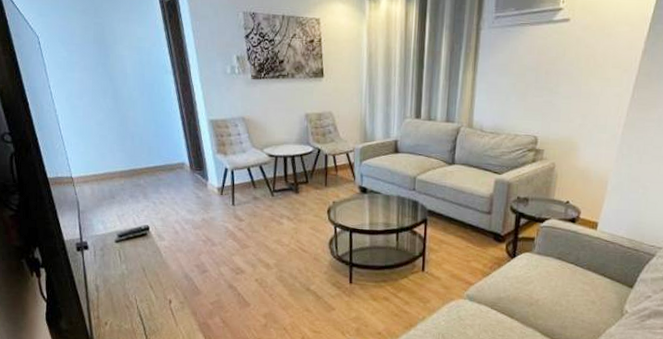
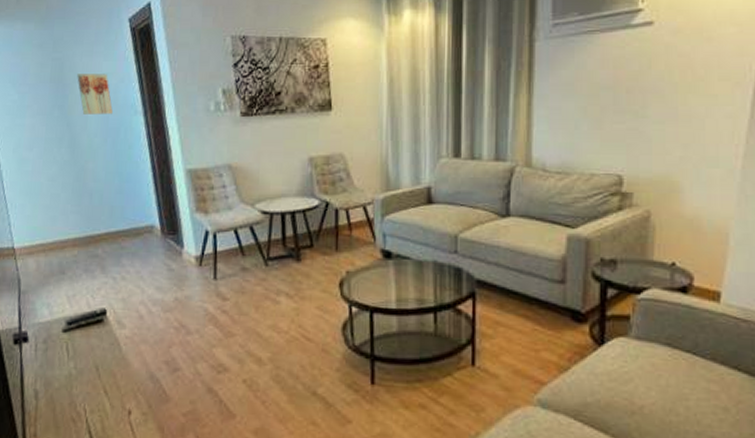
wall art: none [116,37,147,73] -> present [77,74,113,115]

